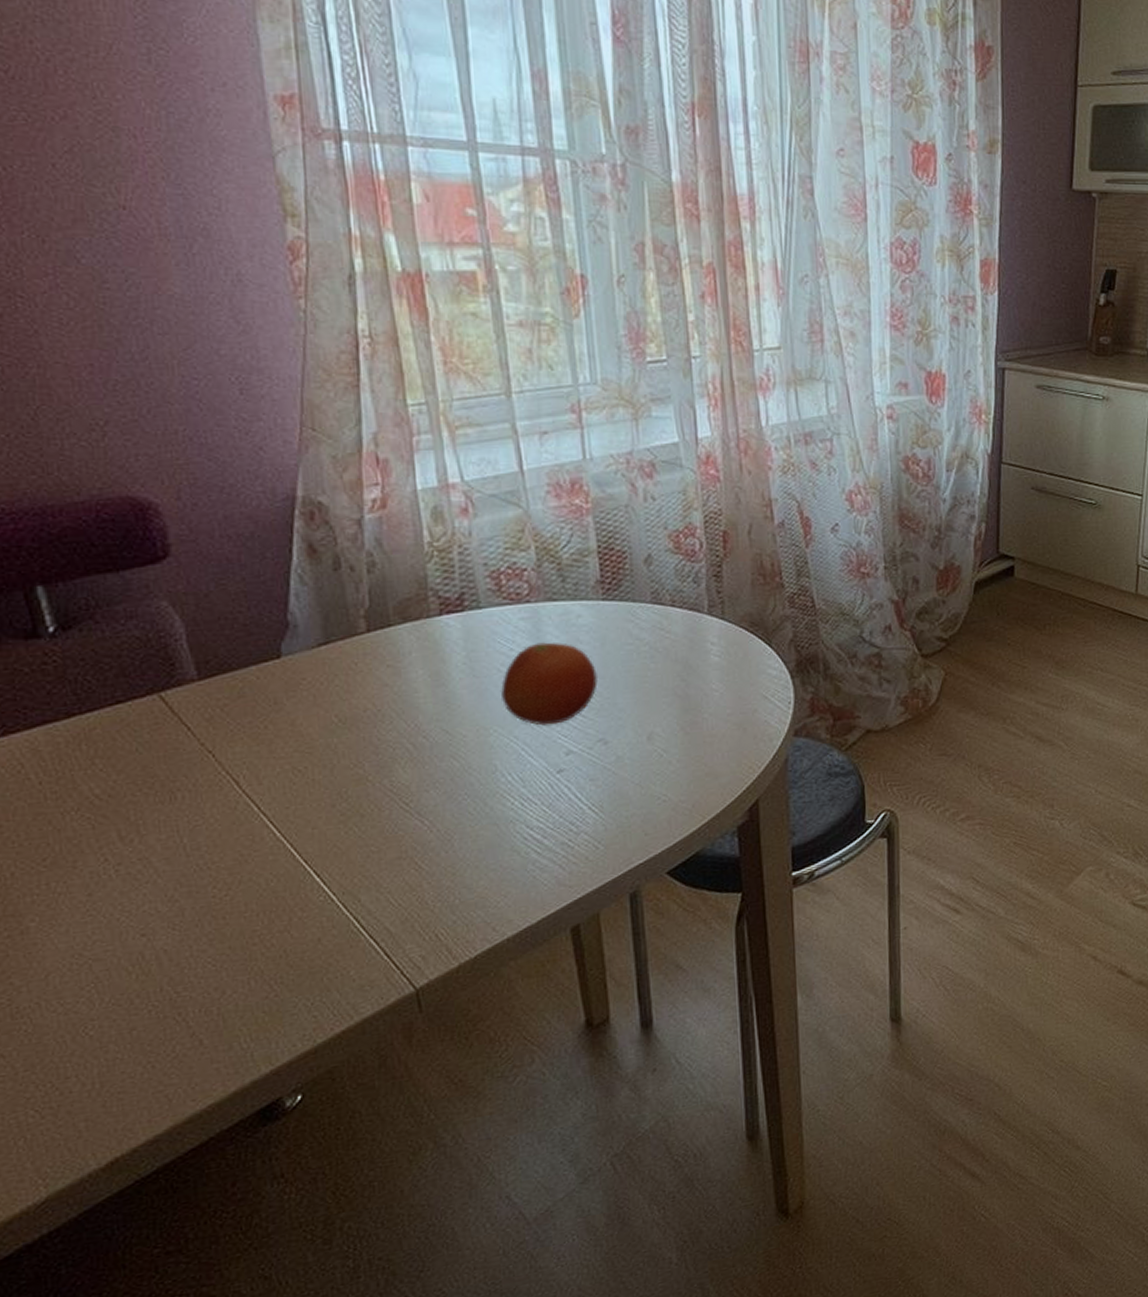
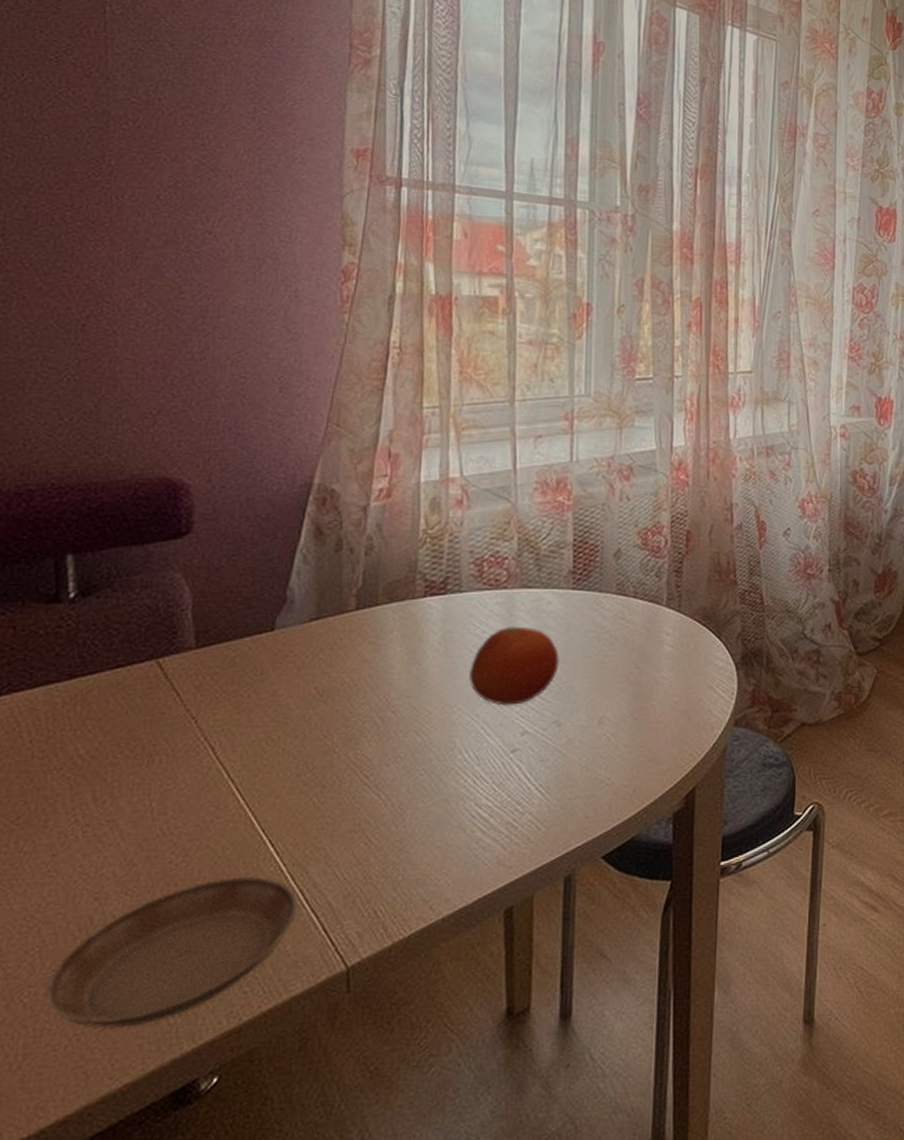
saucer: none [111,906,355,1055] -> present [46,876,298,1028]

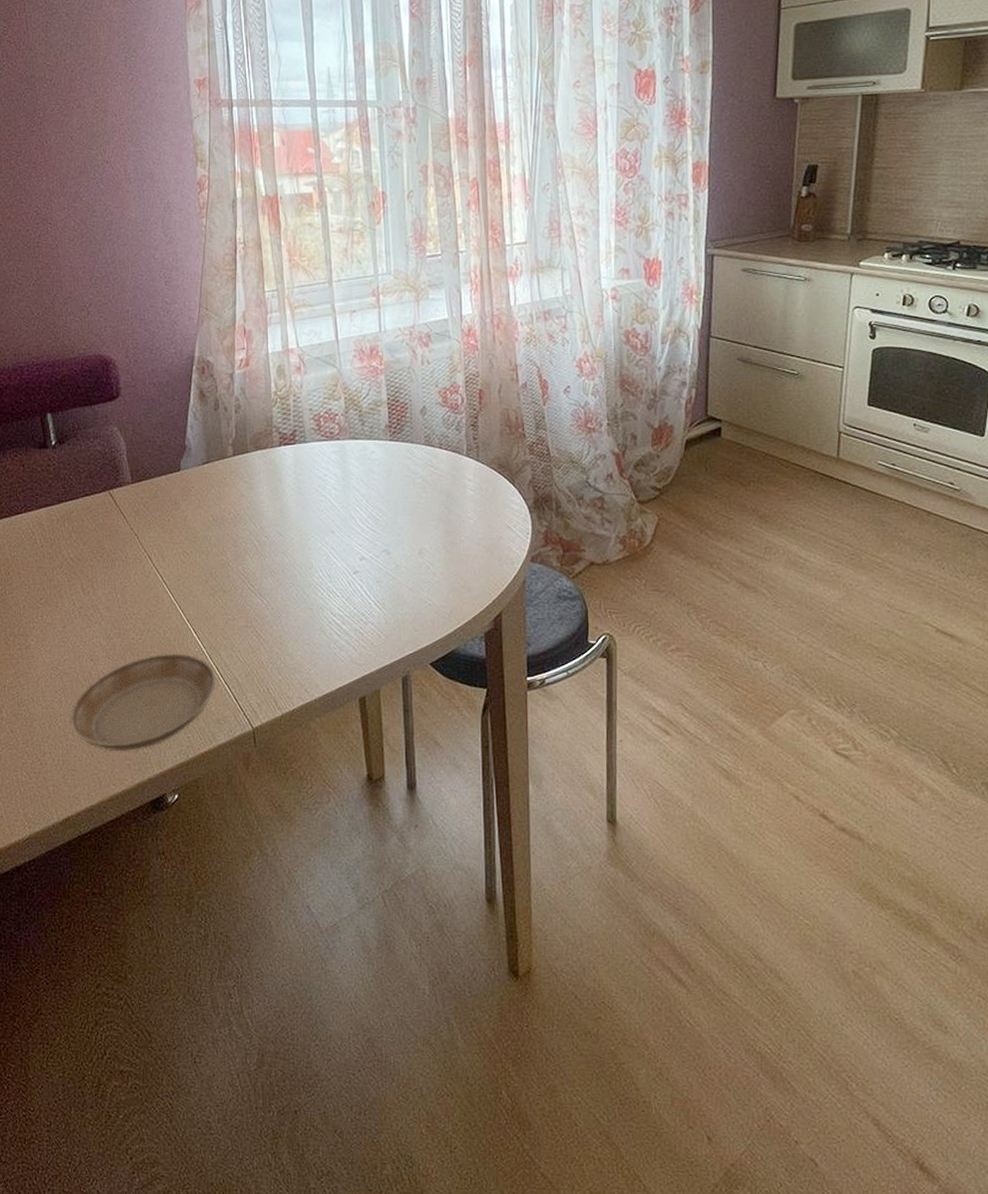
fruit: present [469,626,560,706] -> none [318,471,385,535]

